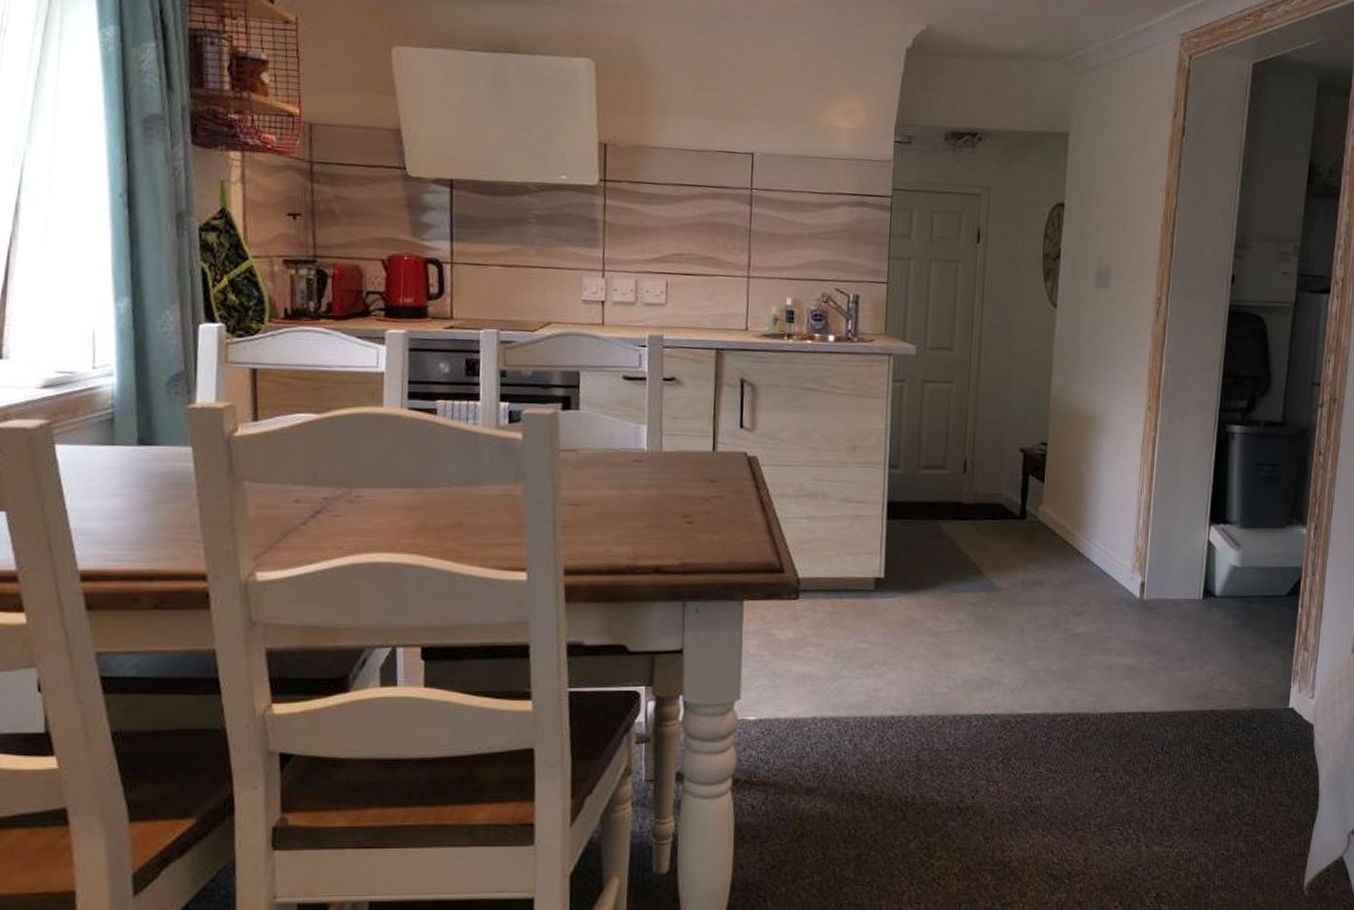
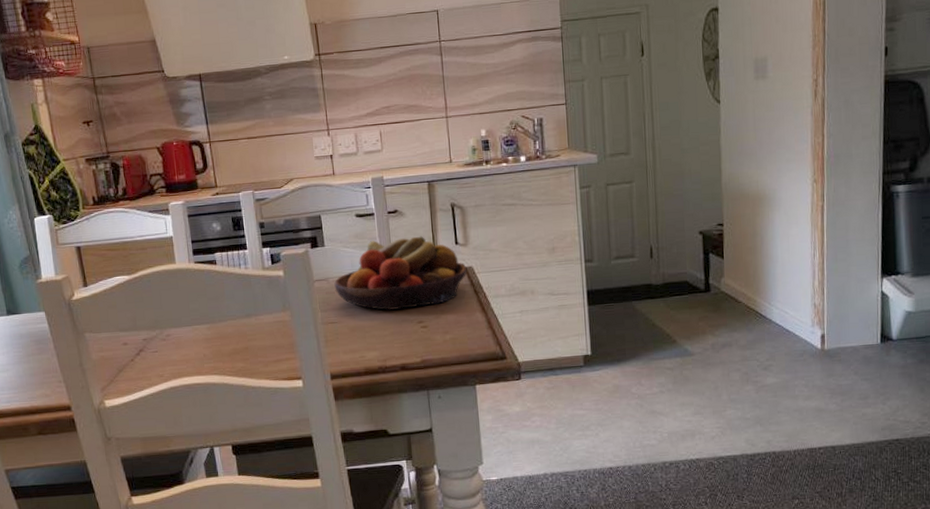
fruit bowl: none [584,410,750,498] -> present [334,236,467,310]

